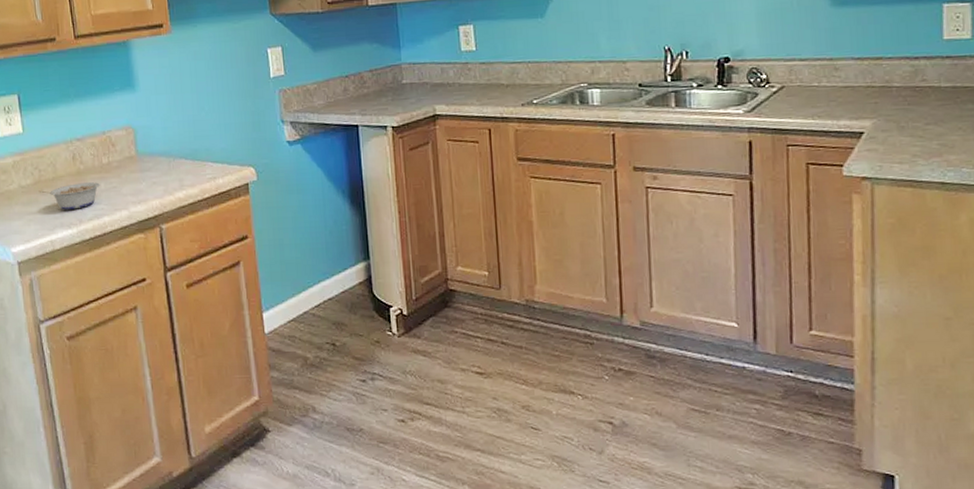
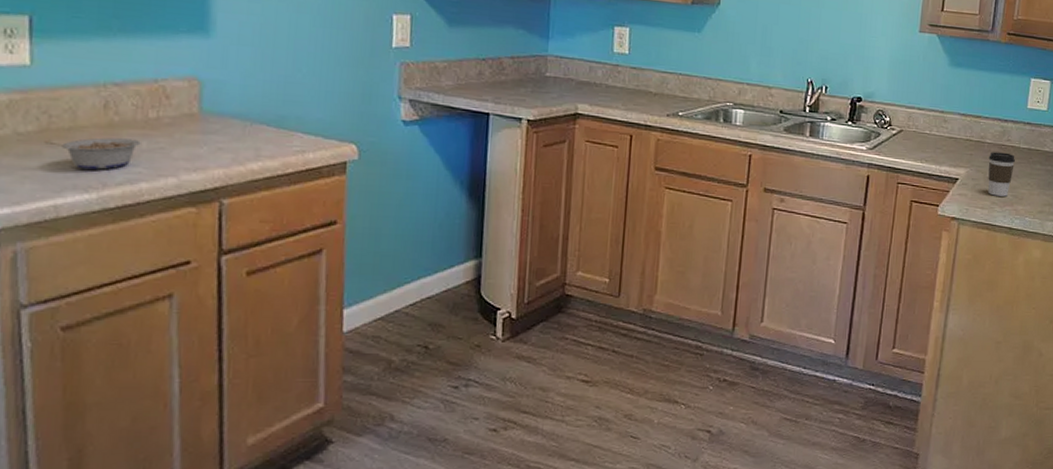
coffee cup: none [900,95,938,147] -> present [988,151,1016,197]

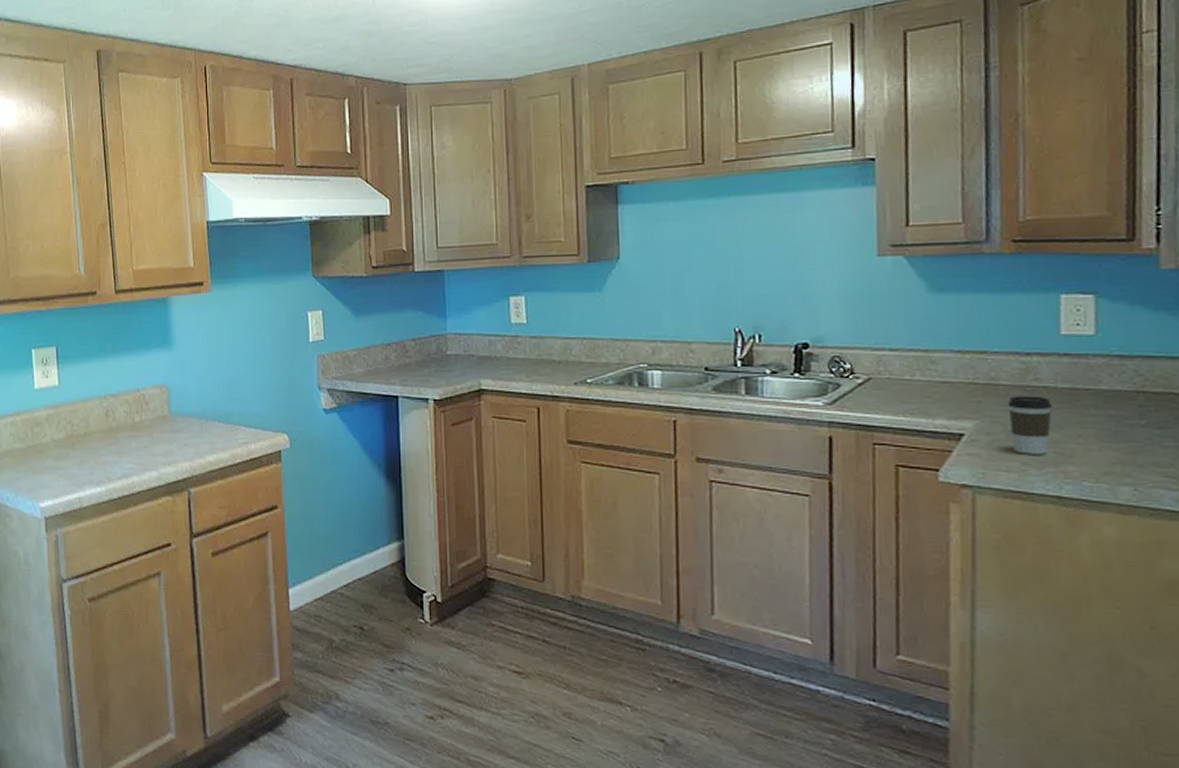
legume: present [44,137,141,170] -> none [70,440,131,467]

